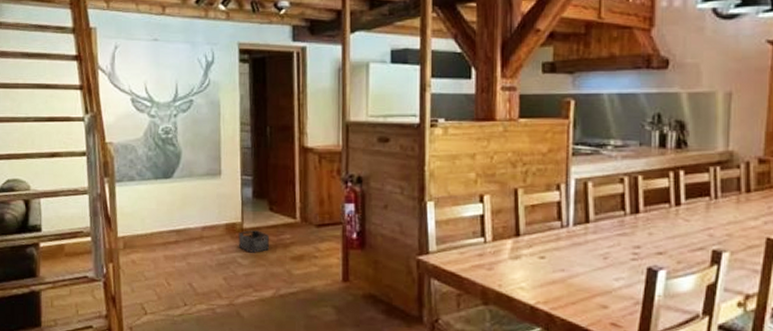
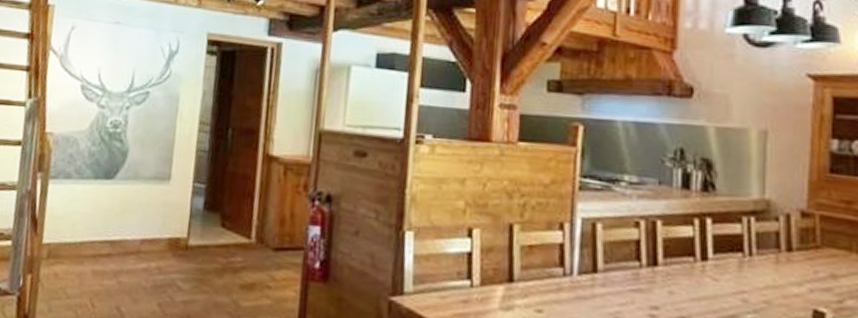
storage bin: present [238,230,270,253] -> none [180,248,217,277]

